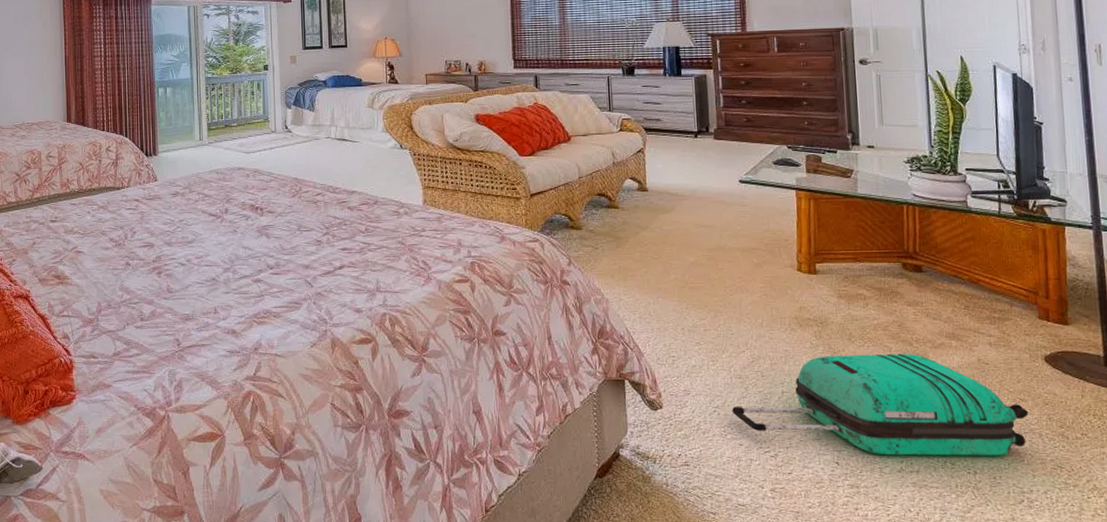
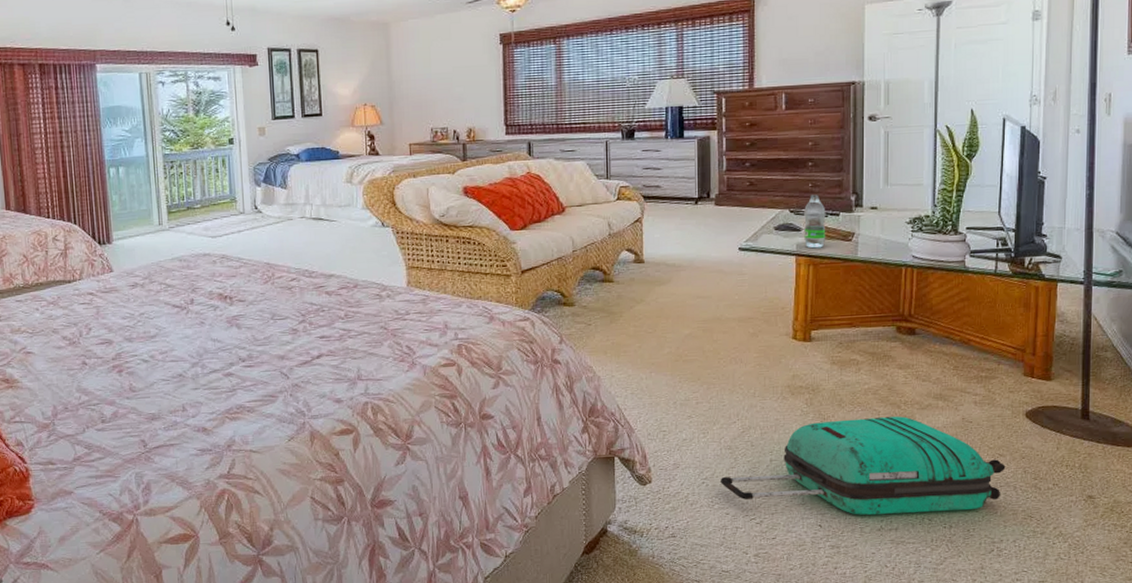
bottle: none [801,132,825,184] -> present [804,194,826,249]

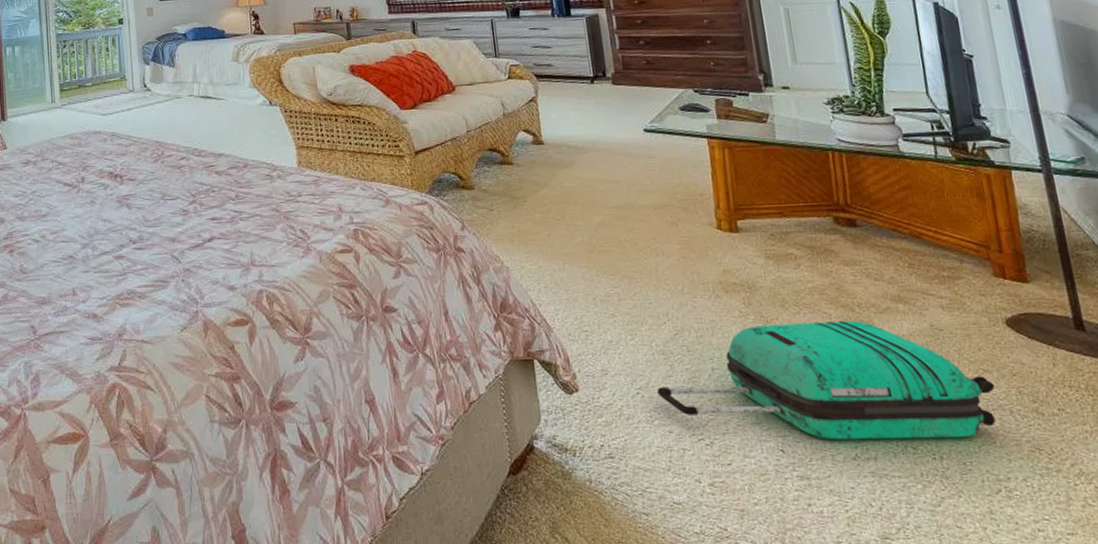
bottle: present [804,194,826,249] -> none [709,73,739,130]

